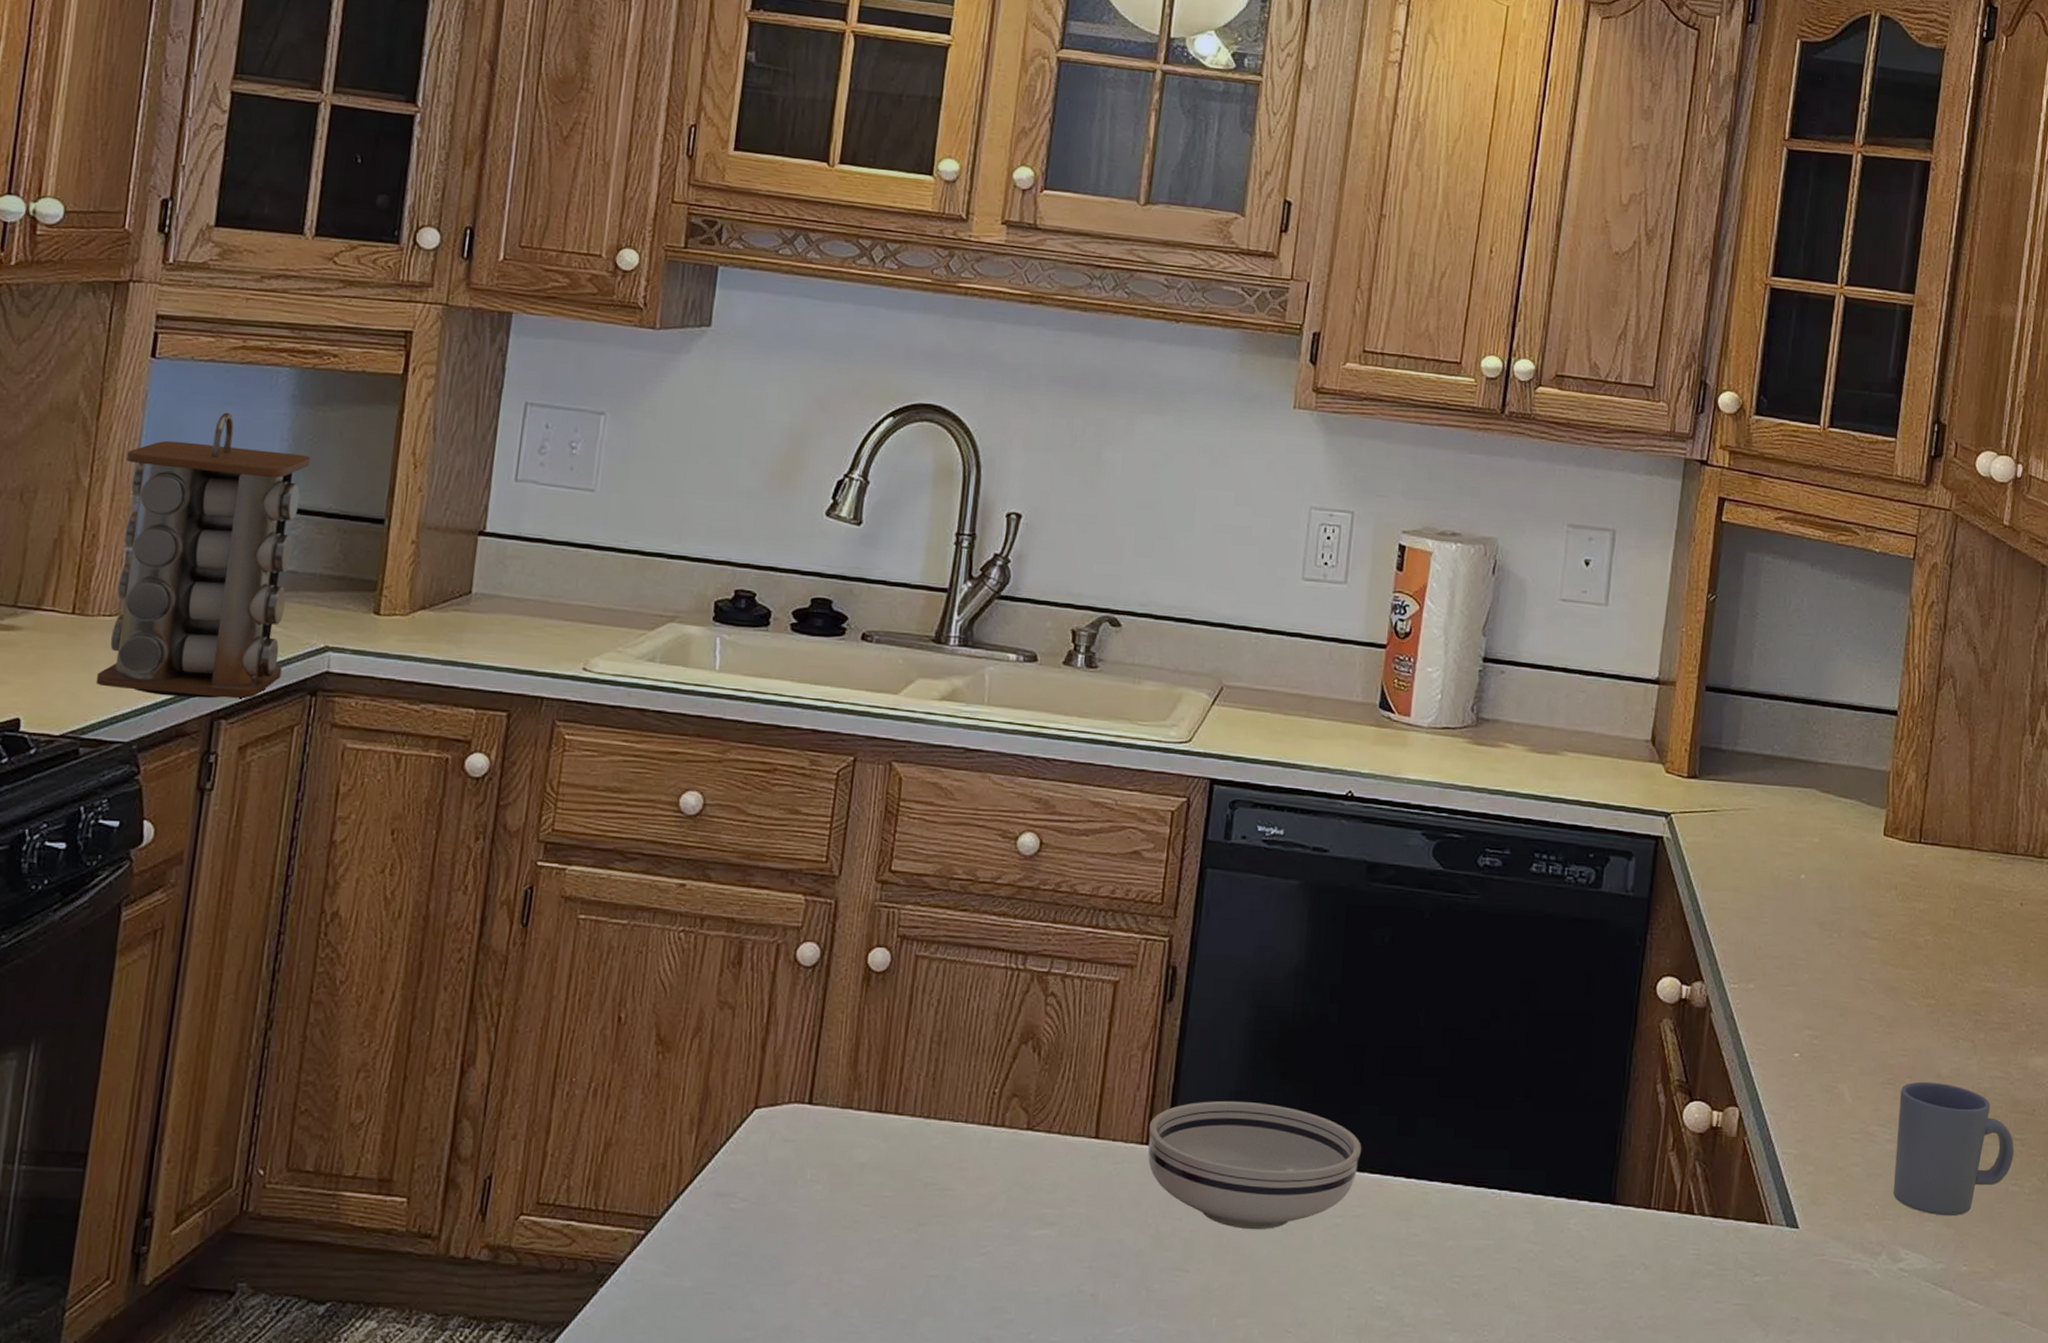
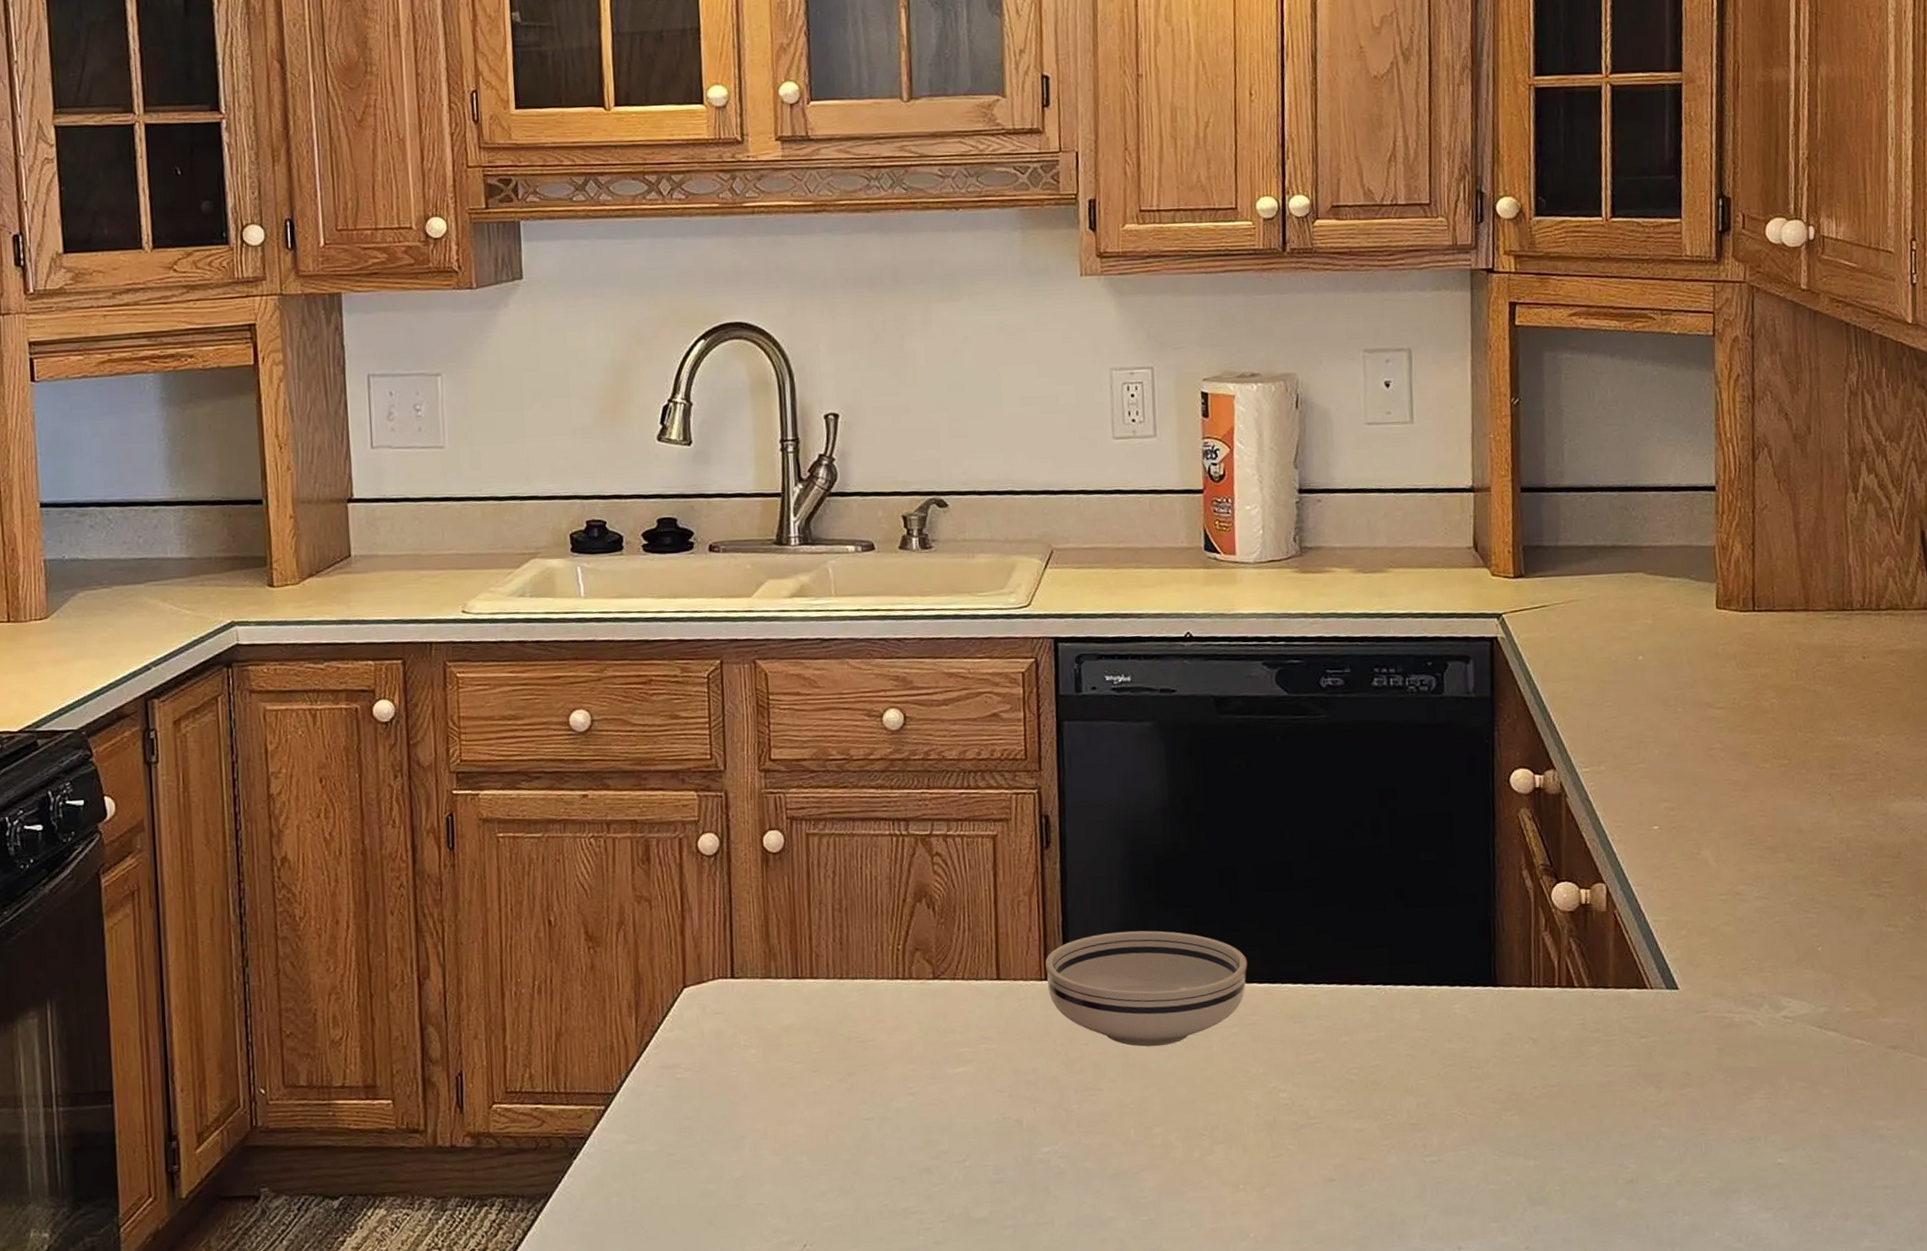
spice rack: present [95,412,311,699] -> none [27,422,198,684]
mug: present [1893,1081,2014,1216] -> none [1763,837,1884,963]

